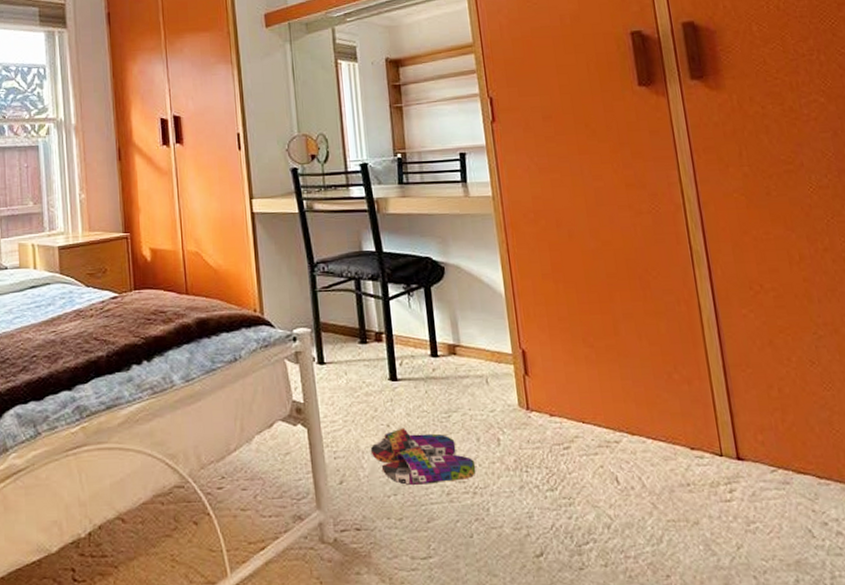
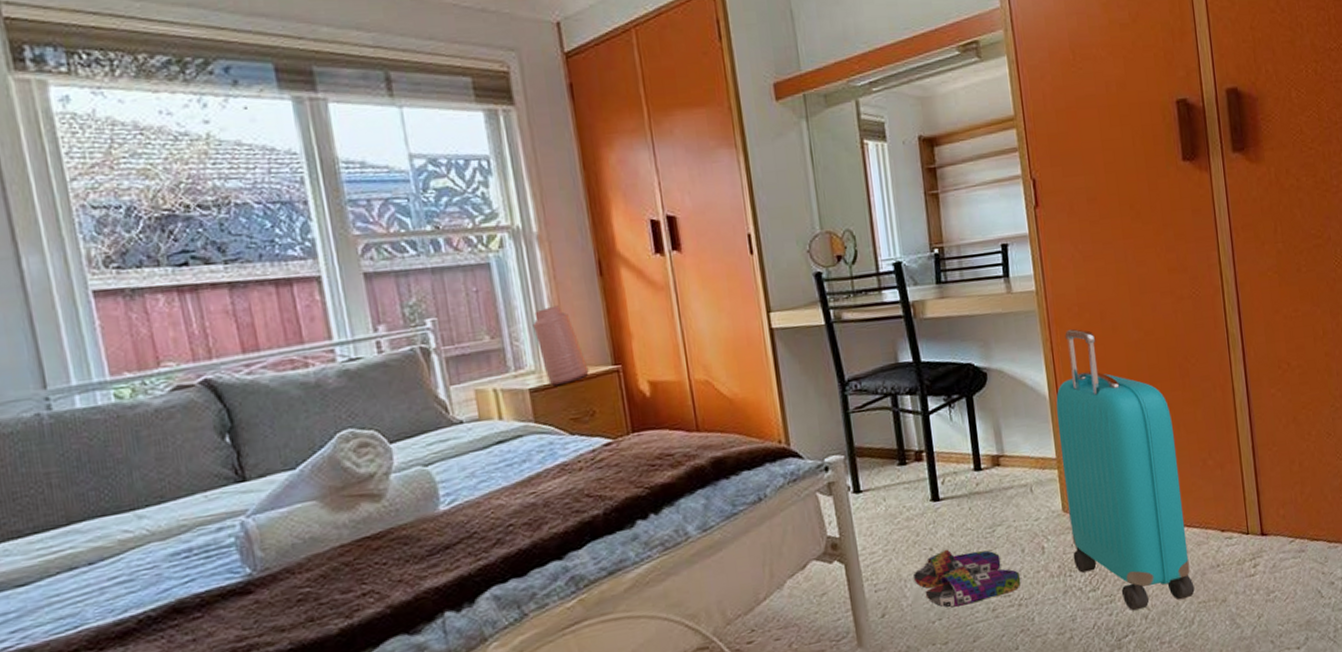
vase: none [65,182,105,246] -> present [532,305,589,387]
suitcase: none [512,234,663,518] -> present [1056,329,1195,611]

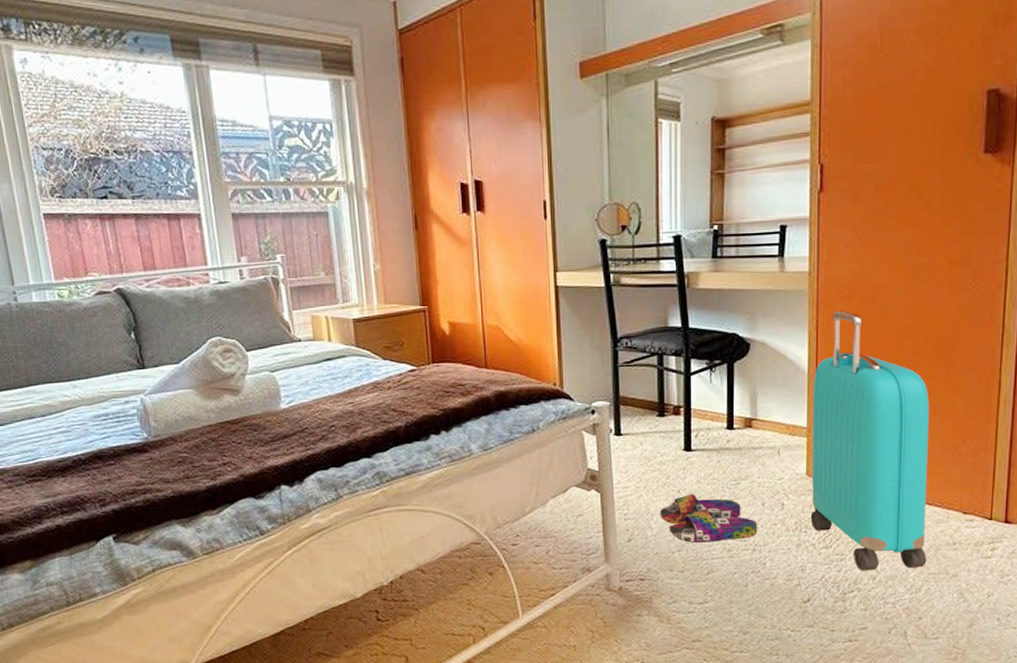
vase: present [532,305,589,387] -> none [358,251,401,319]

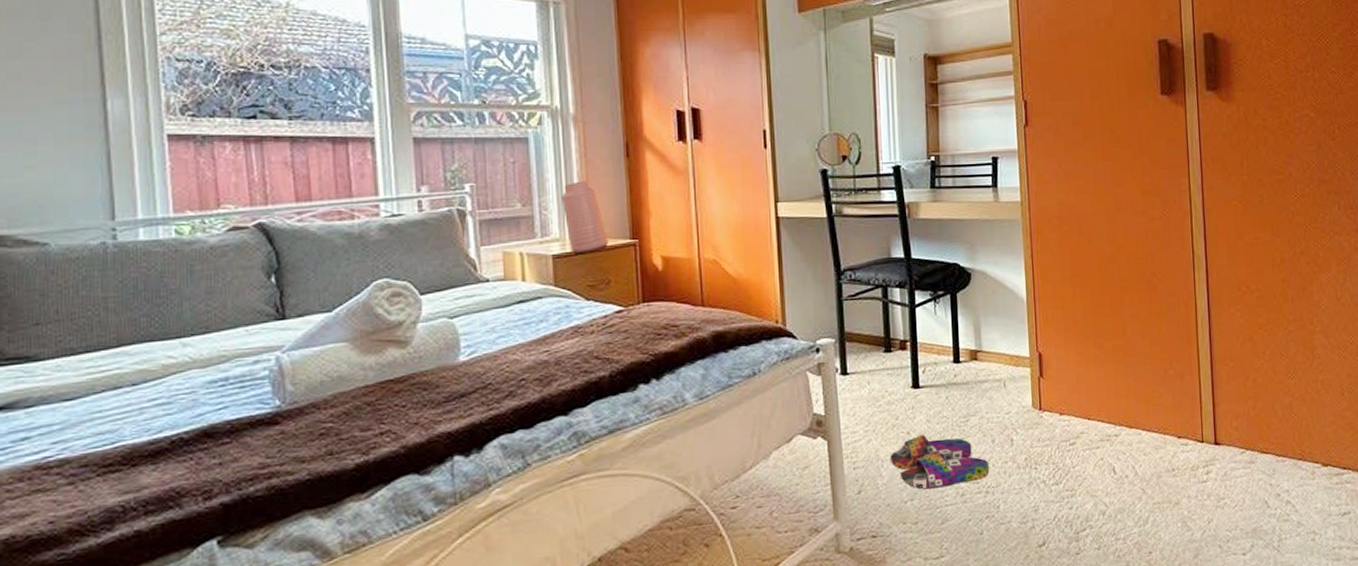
vase: none [358,251,401,319] -> present [561,181,608,255]
suitcase: present [810,311,930,571] -> none [1032,239,1150,507]

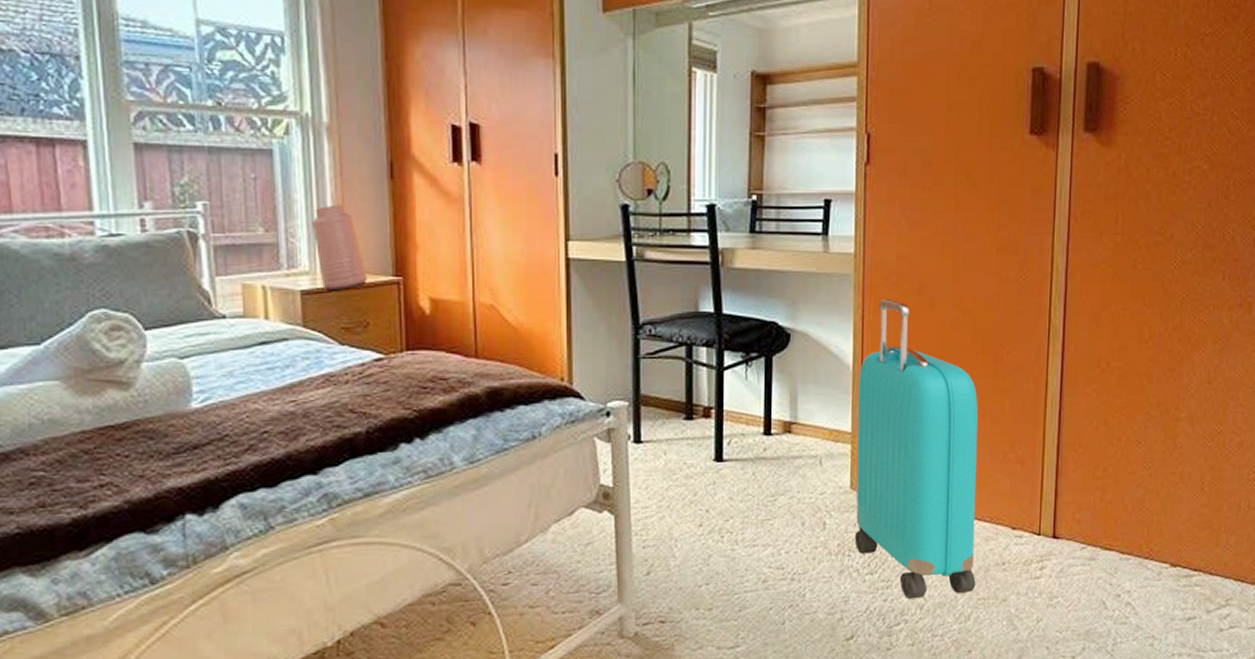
slippers: present [891,434,990,490] -> none [686,513,797,573]
suitcase: none [1032,239,1150,507] -> present [854,299,979,600]

